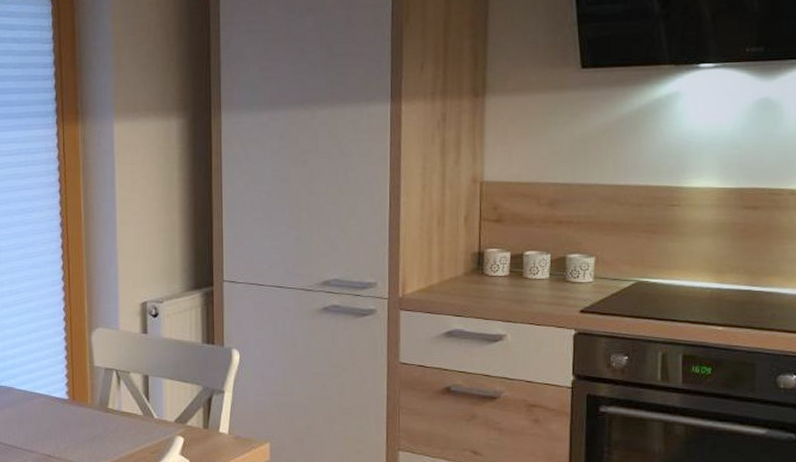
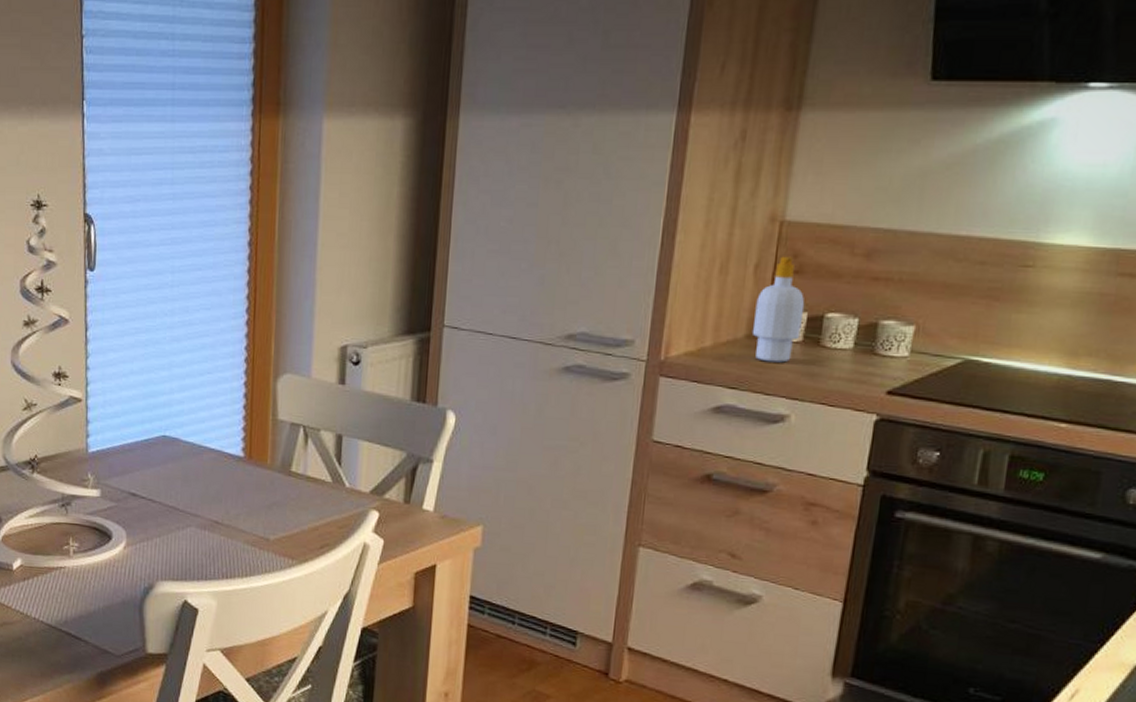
soap bottle: none [468,209,508,293] -> present [752,256,805,363]

